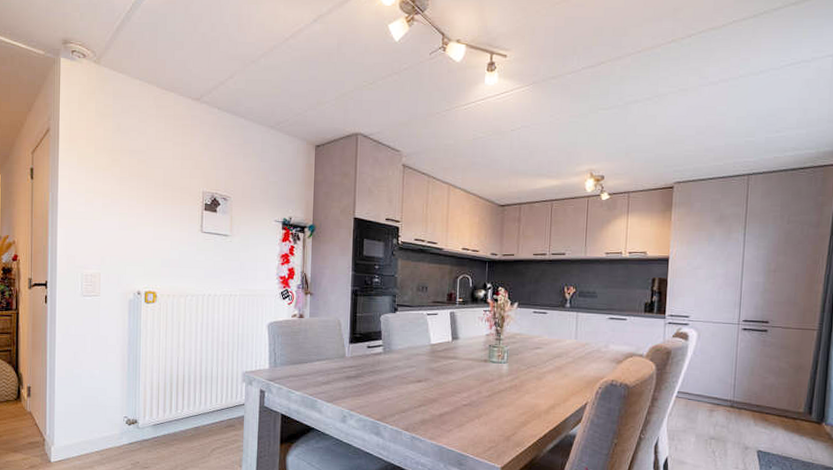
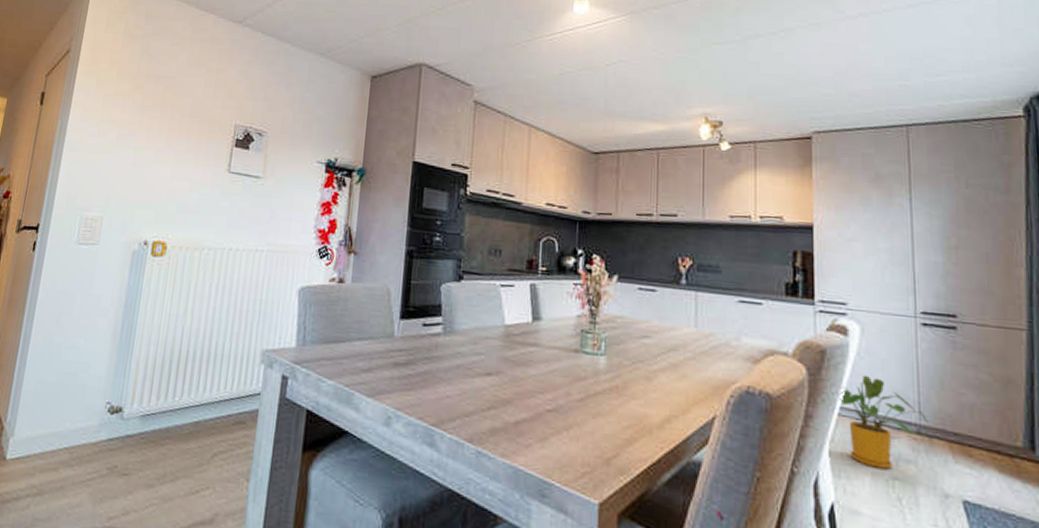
house plant: none [678,368,740,432] -> present [839,375,928,469]

